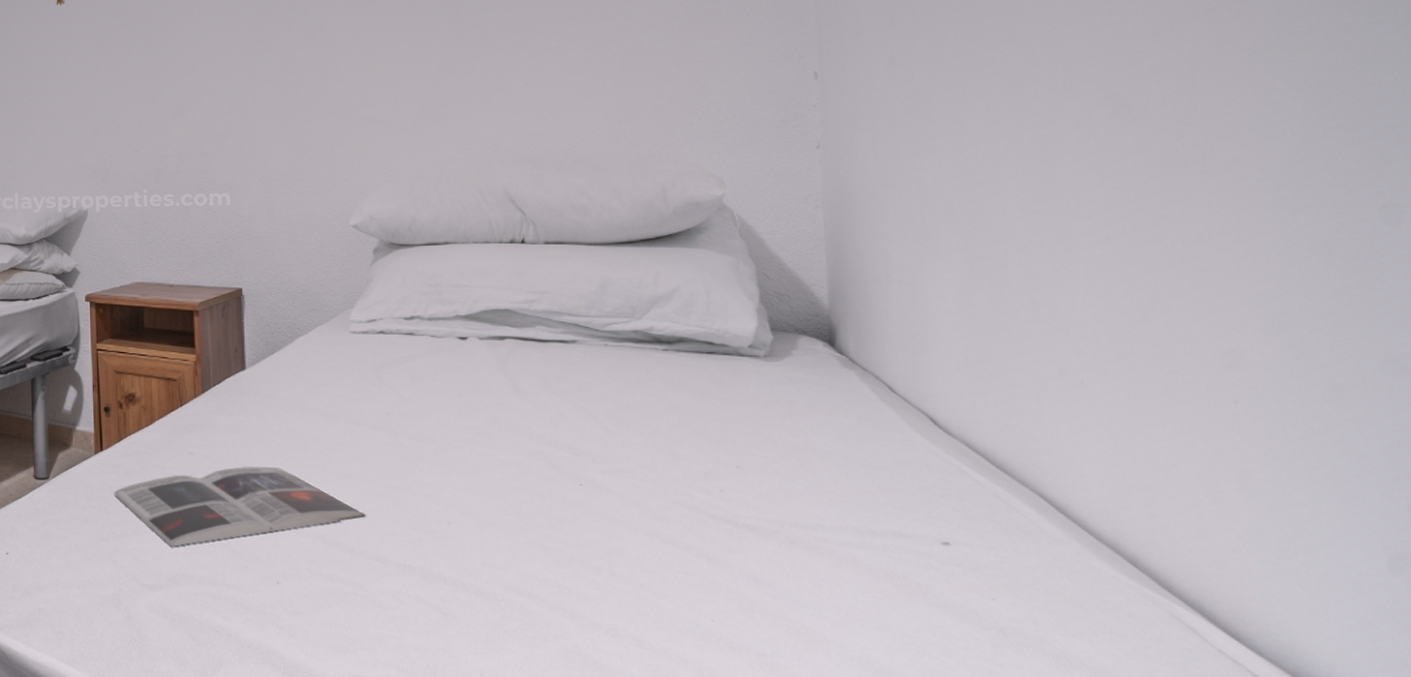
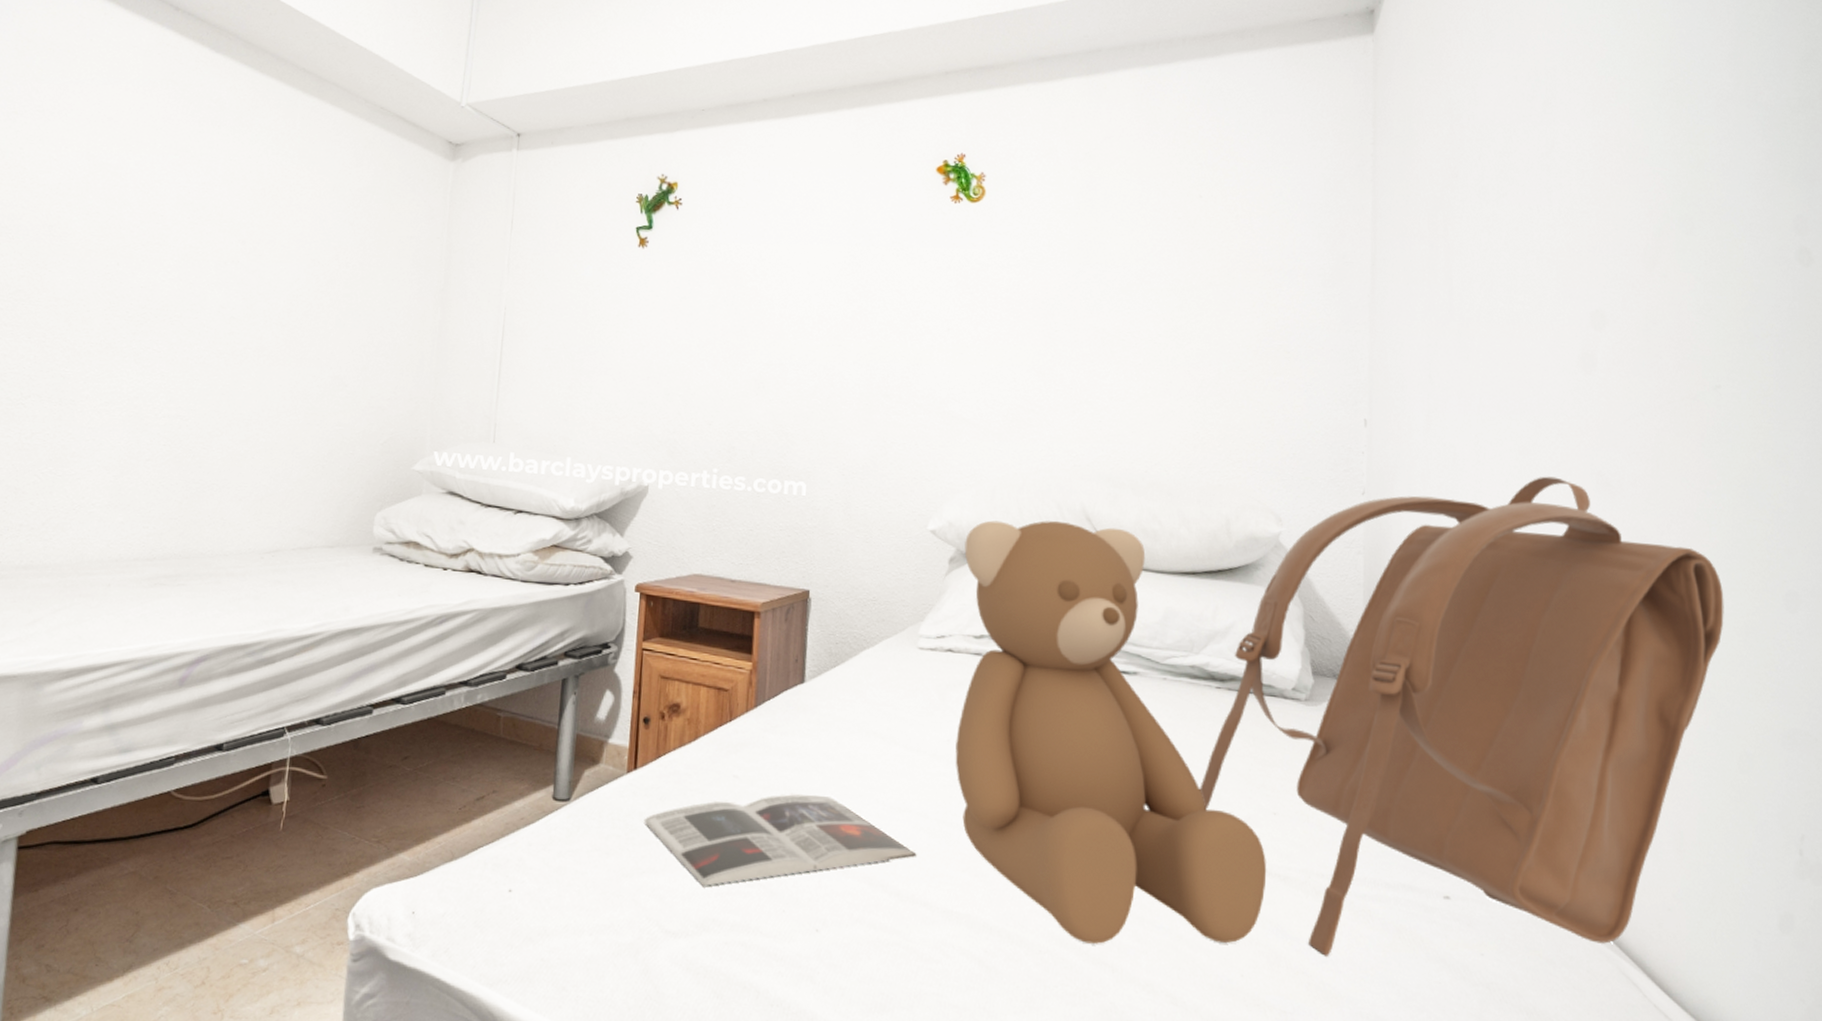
teddy bear: none [387,206,733,592] -> present [955,520,1267,944]
backpack: none [652,106,1295,602] -> present [1199,476,1724,956]

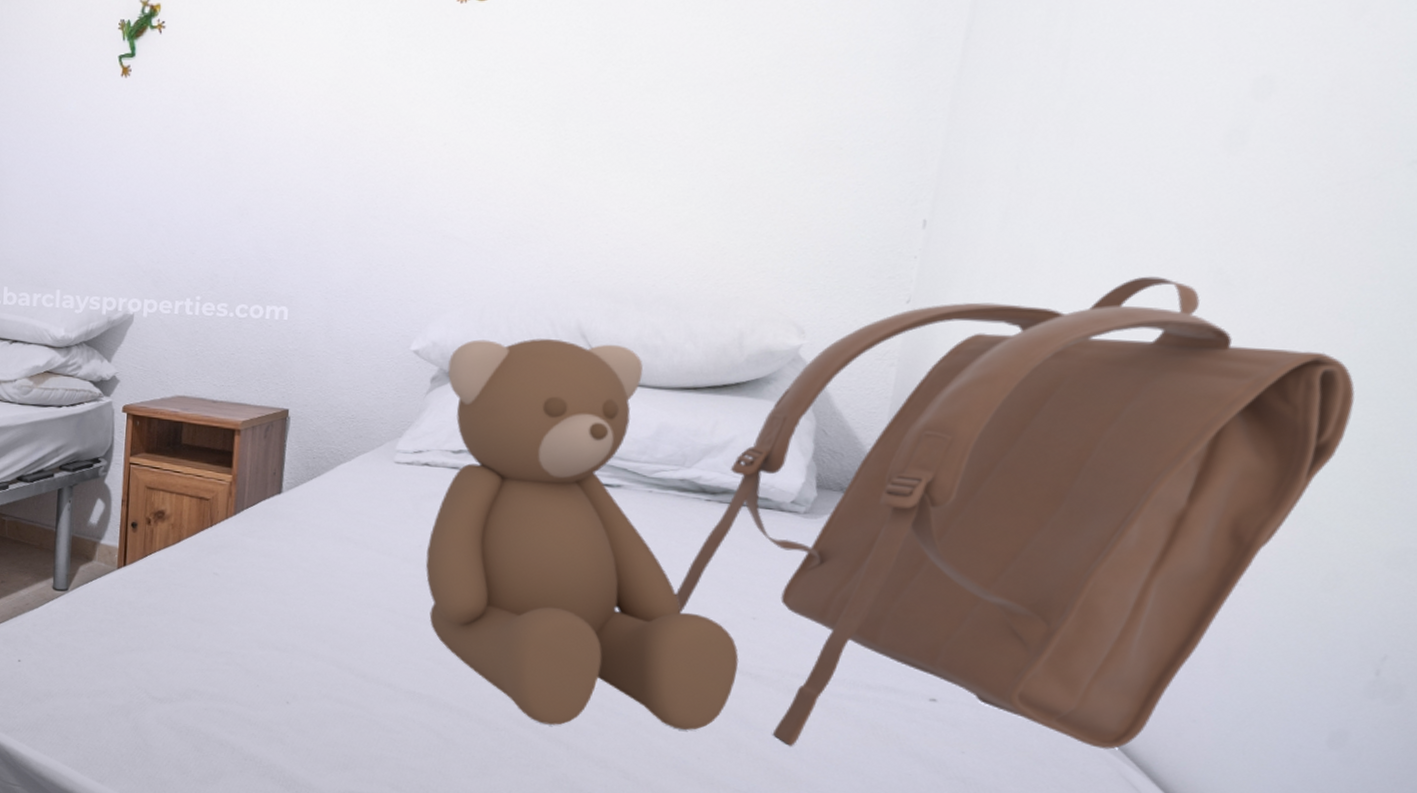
magazine: present [643,794,917,886] -> none [132,590,383,663]

